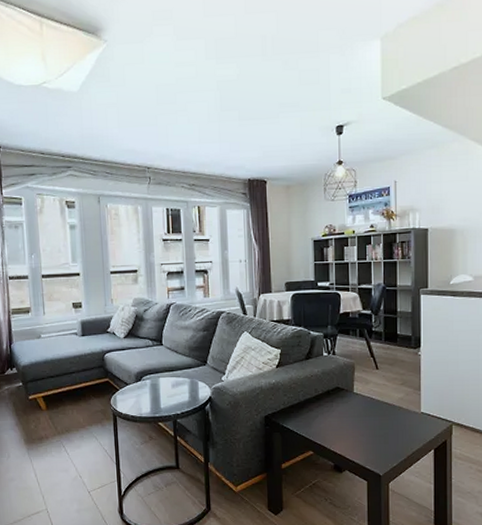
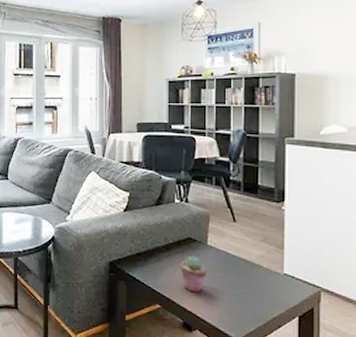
potted succulent: none [330,403,353,437] -> present [180,256,206,293]

